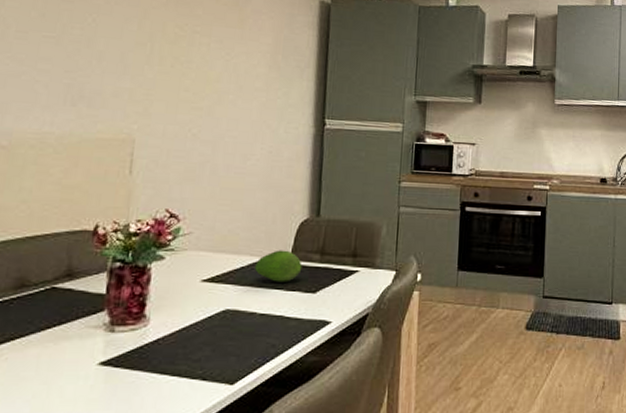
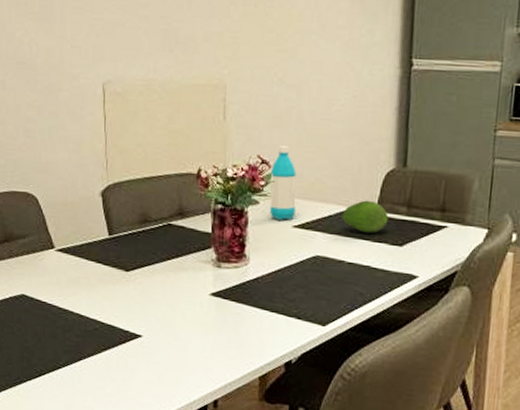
water bottle: none [176,199,208,275] -> present [269,146,296,220]

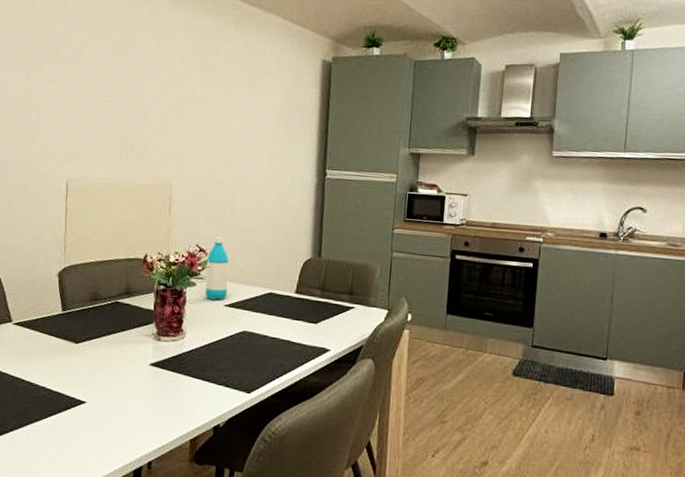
fruit: present [342,200,389,234] -> none [266,284,306,313]

